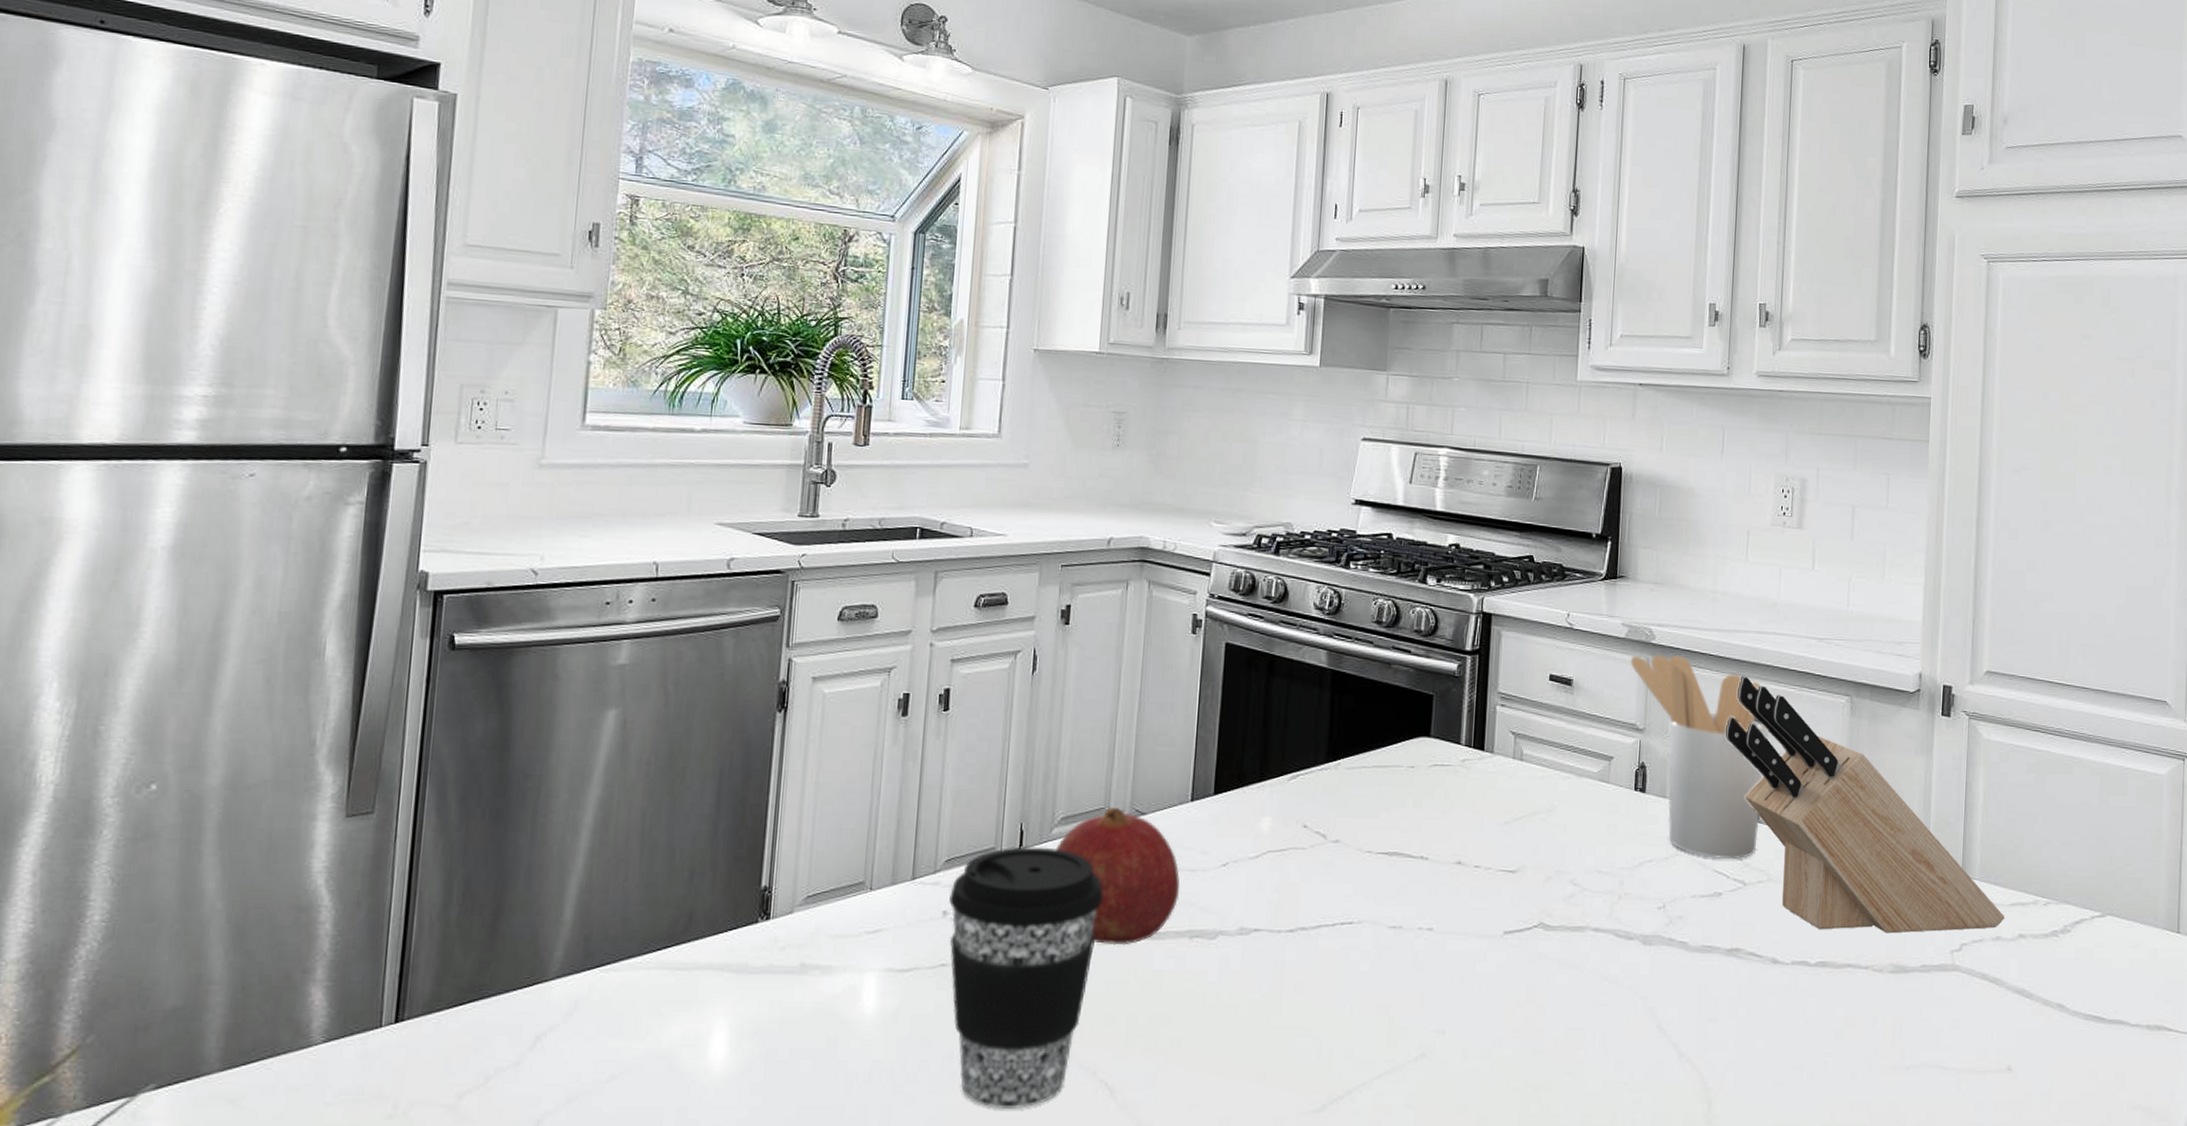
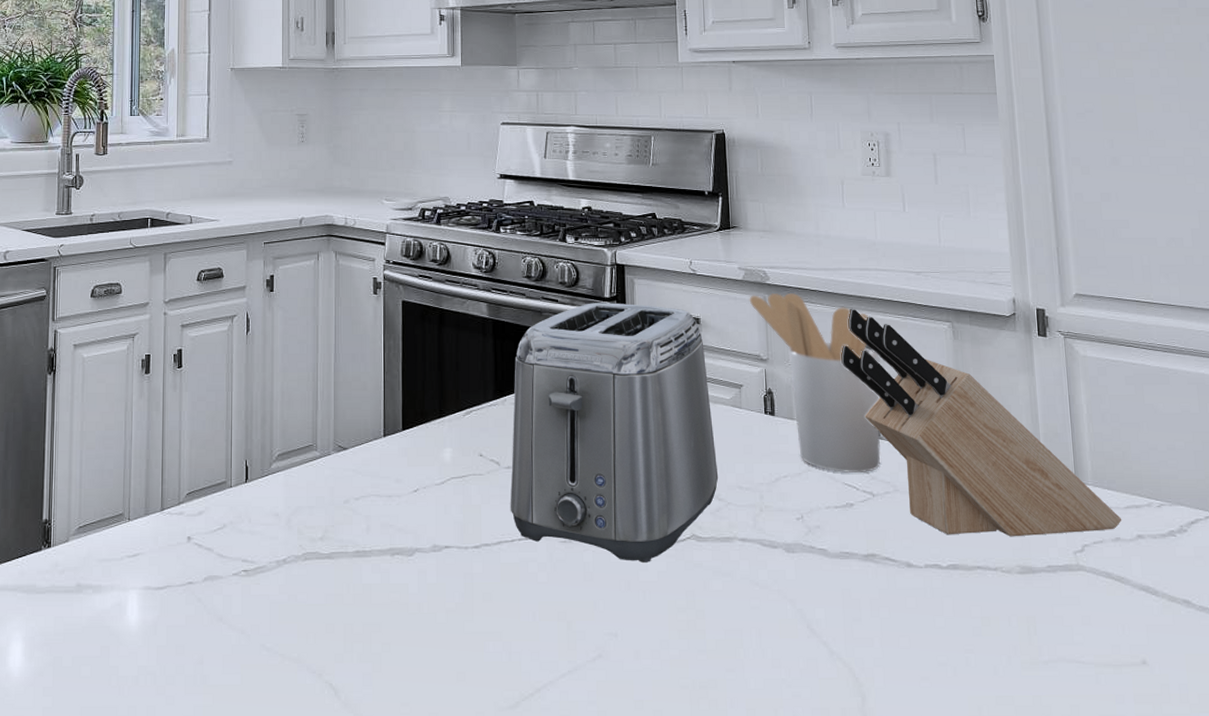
coffee cup: present [949,846,1104,1110] -> none [192,480,317,708]
fruit: present [1056,808,1180,946] -> none [275,444,380,563]
toaster: none [1334,656,1576,952] -> present [510,302,719,562]

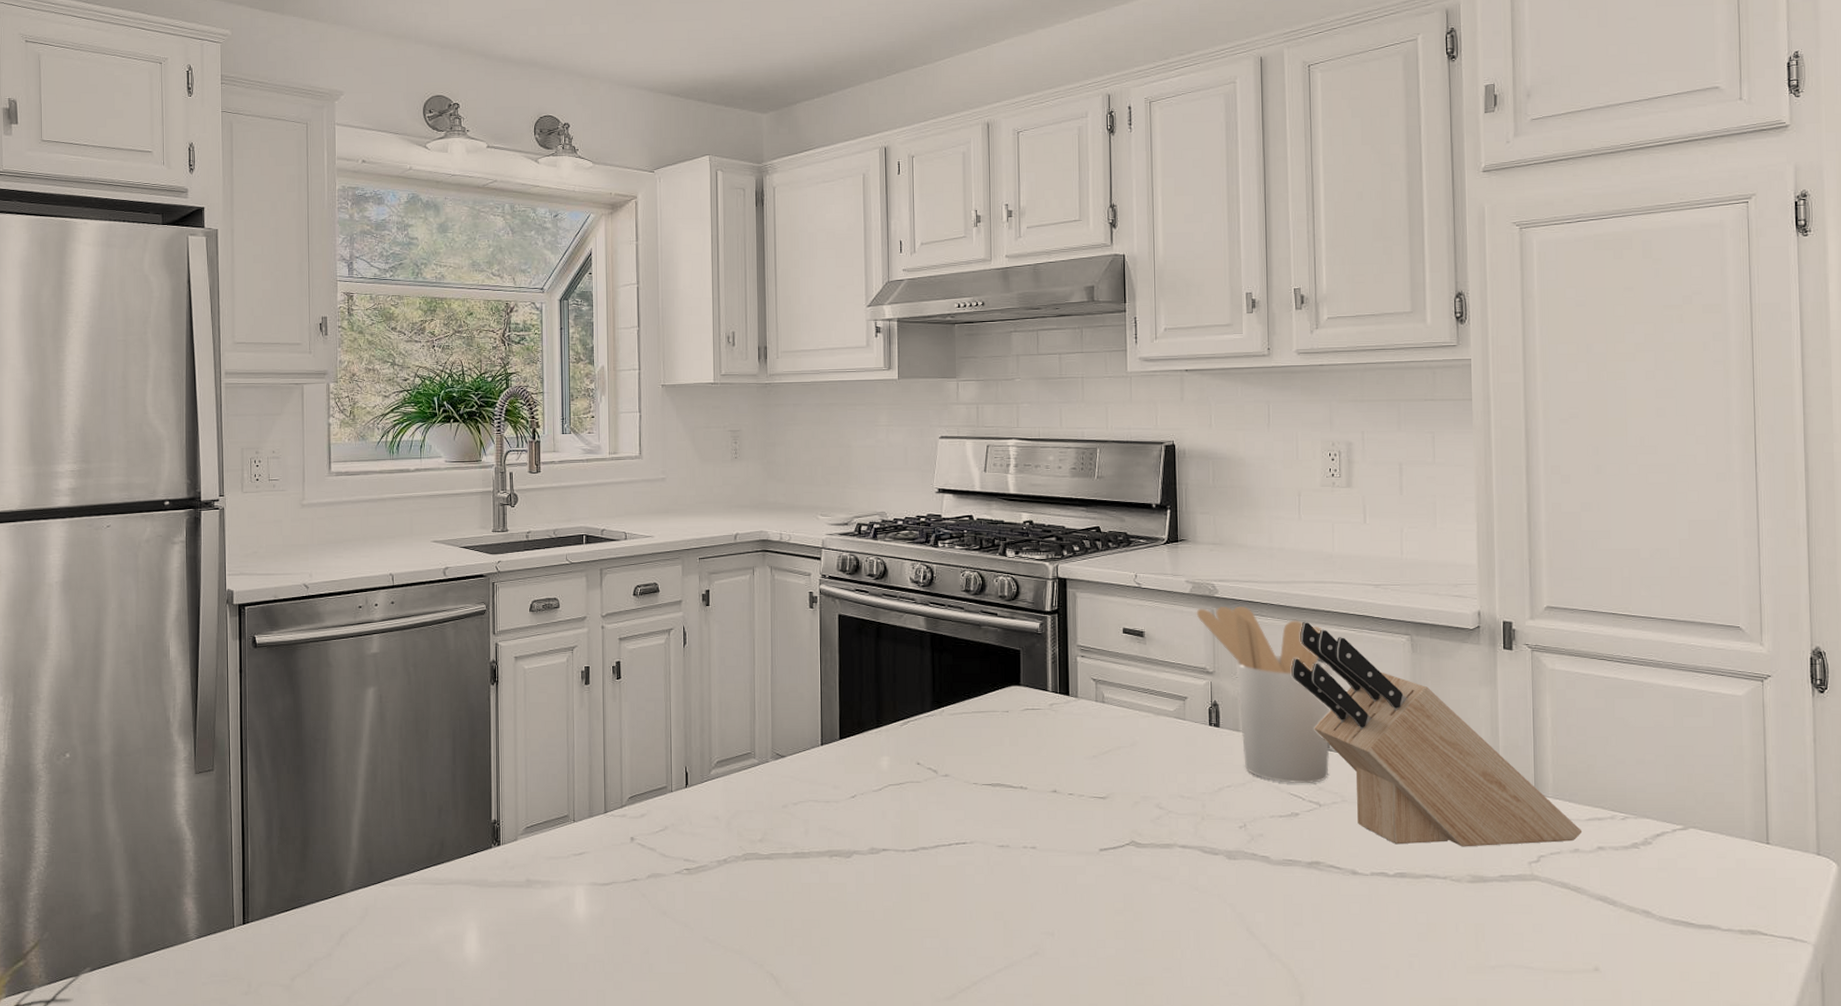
toaster: present [510,302,719,562] -> none [947,616,1160,867]

